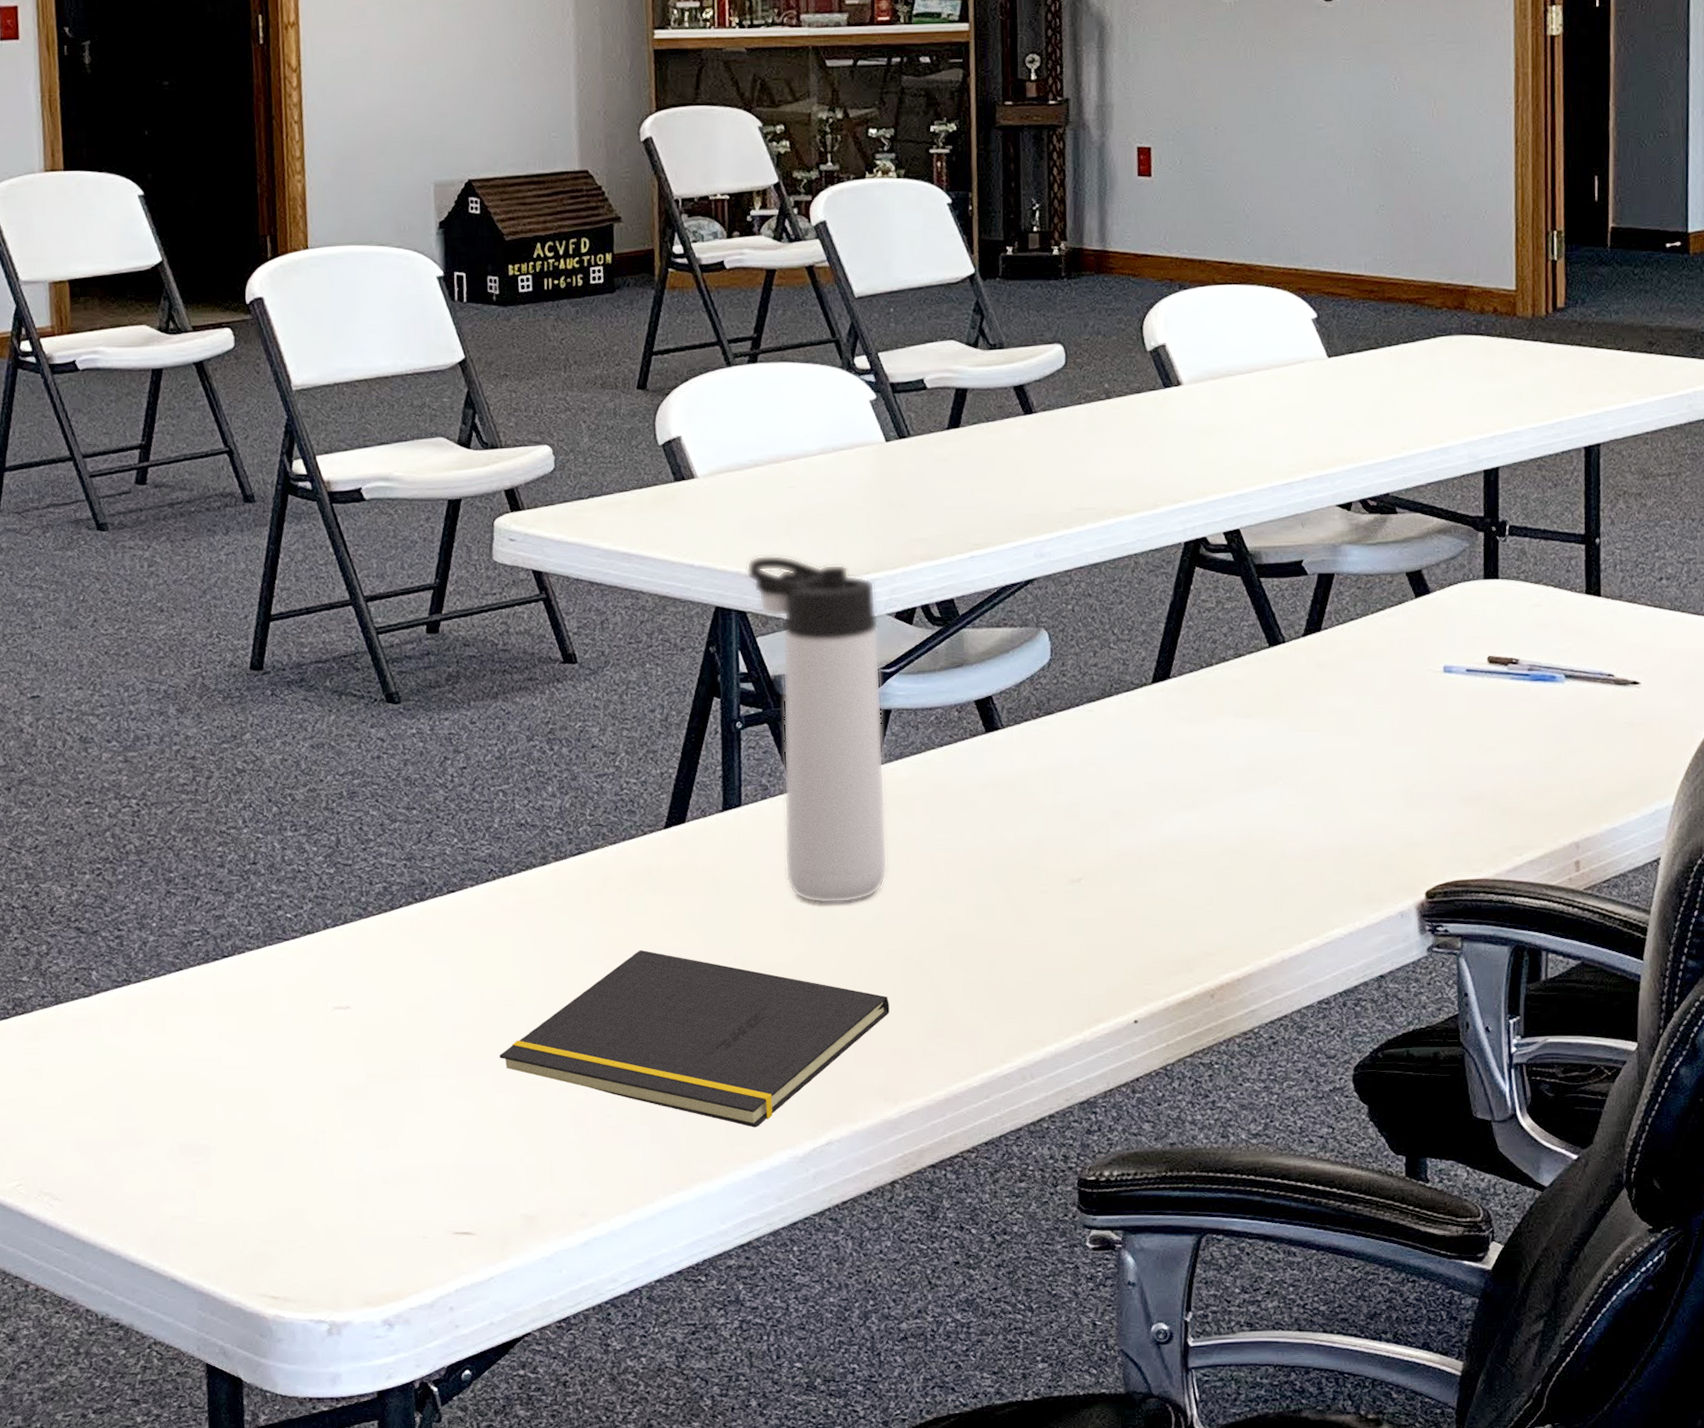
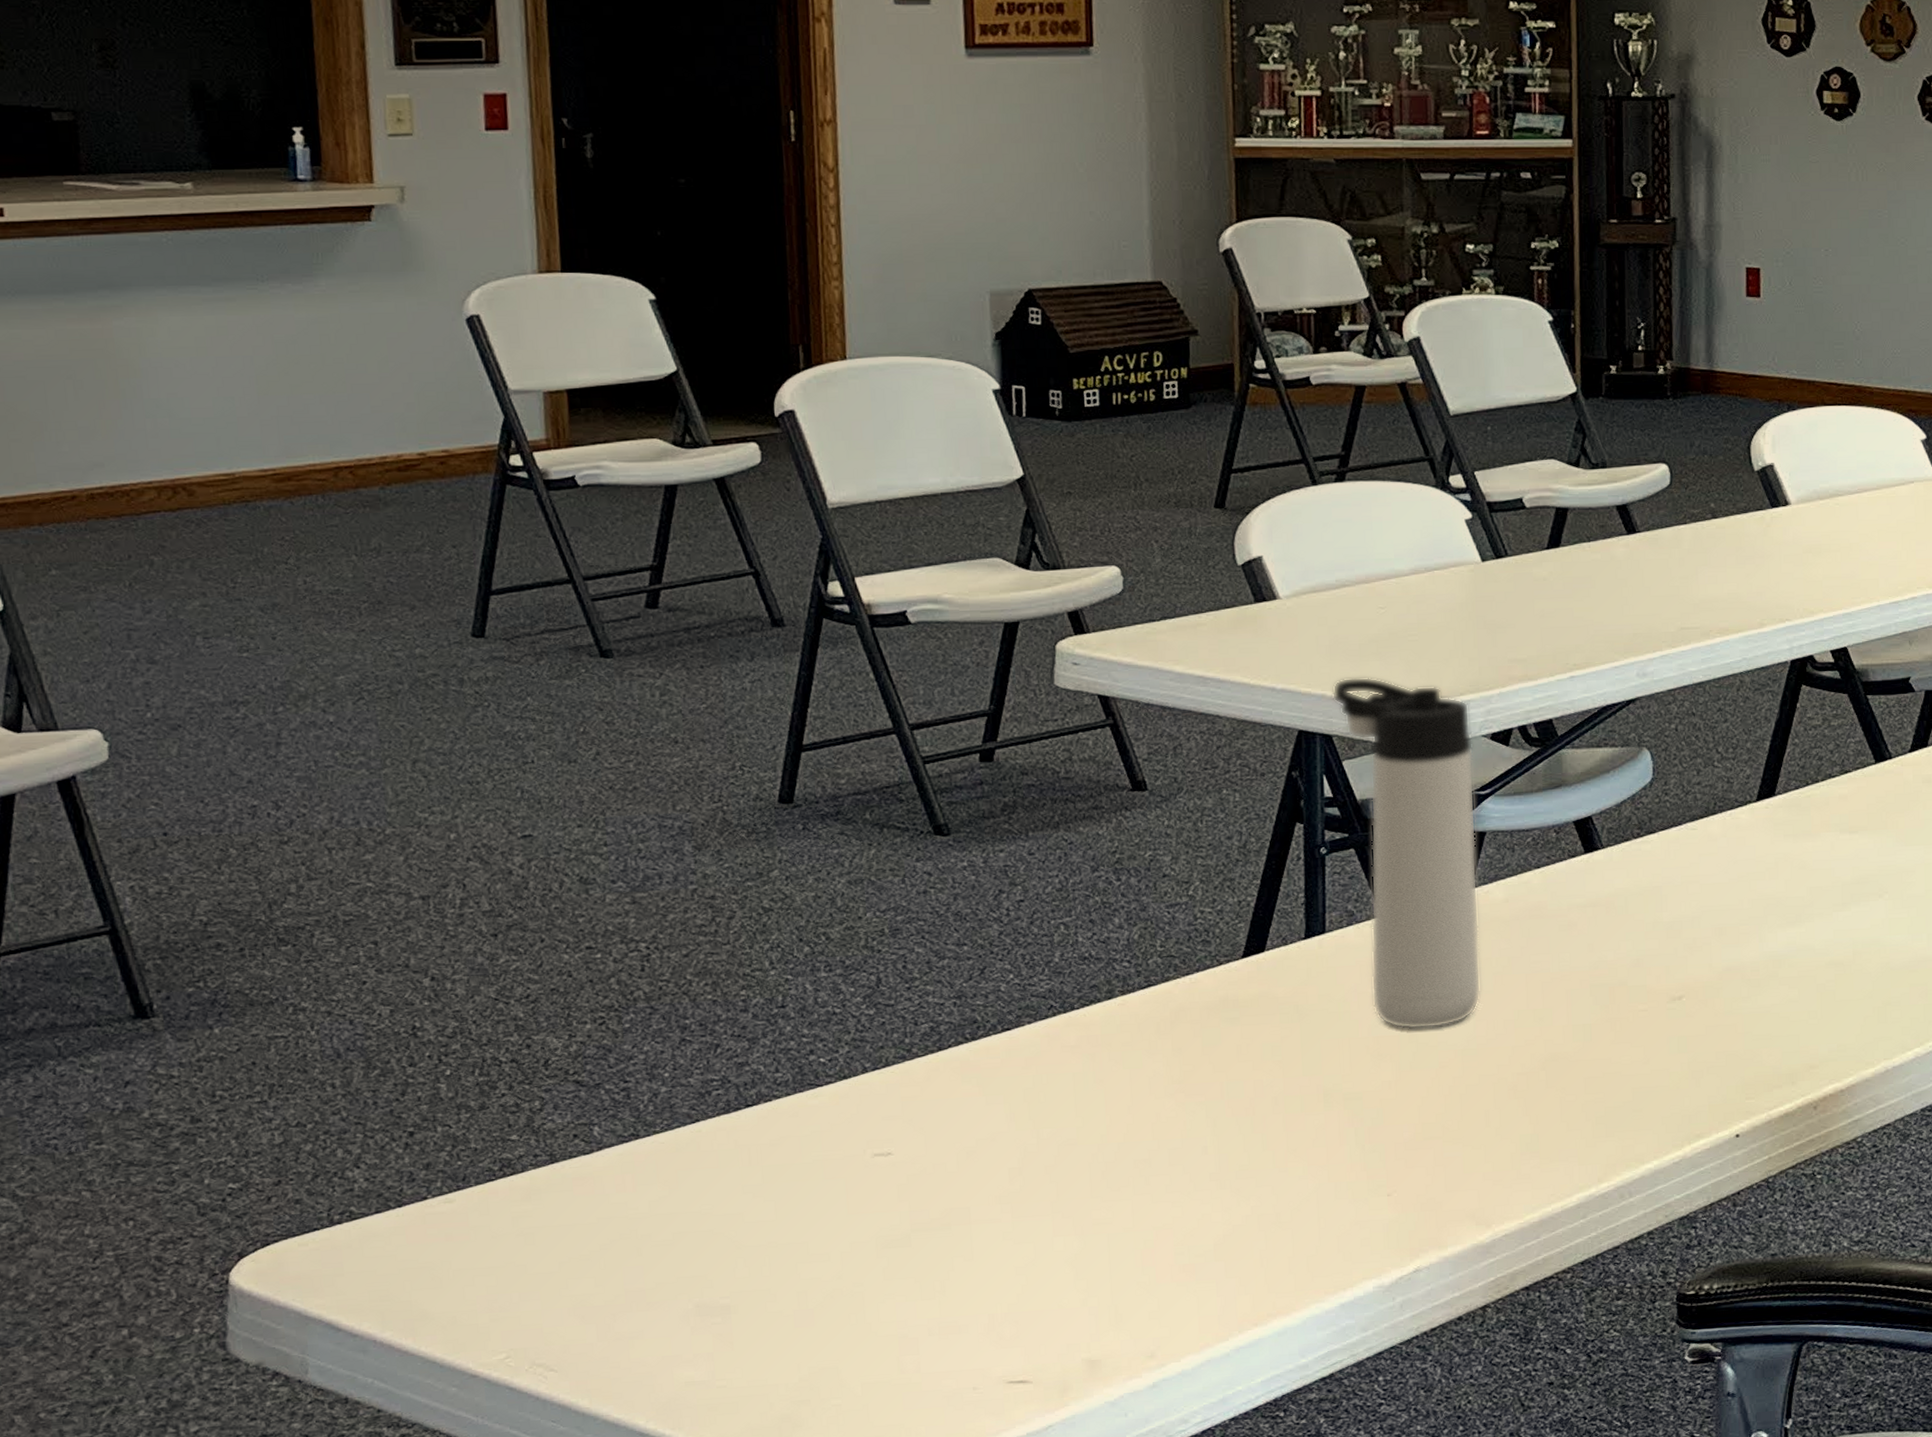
notepad: present [499,949,890,1128] -> none [1059,1082,1482,1259]

